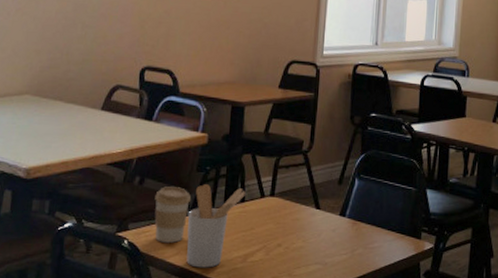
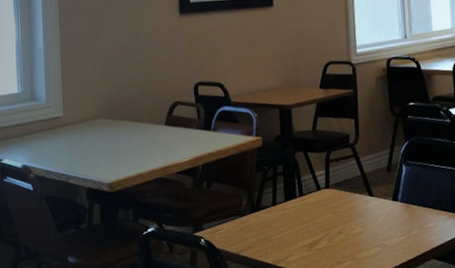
coffee cup: present [154,187,192,243] -> none [222,187,255,239]
utensil holder: present [186,184,245,268] -> none [253,183,303,259]

